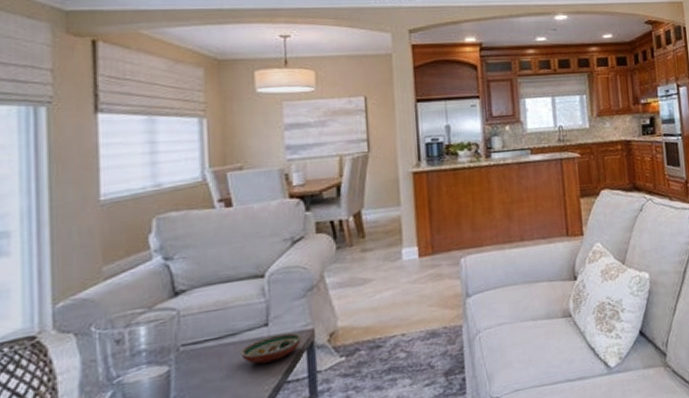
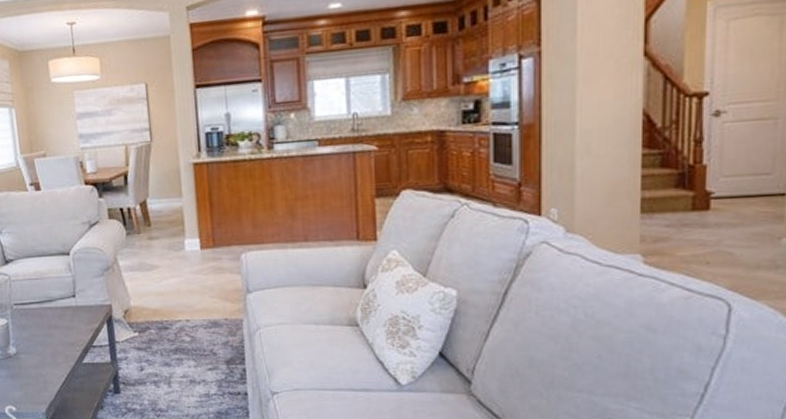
decorative bowl: present [240,333,303,364] -> none [56,305,103,328]

